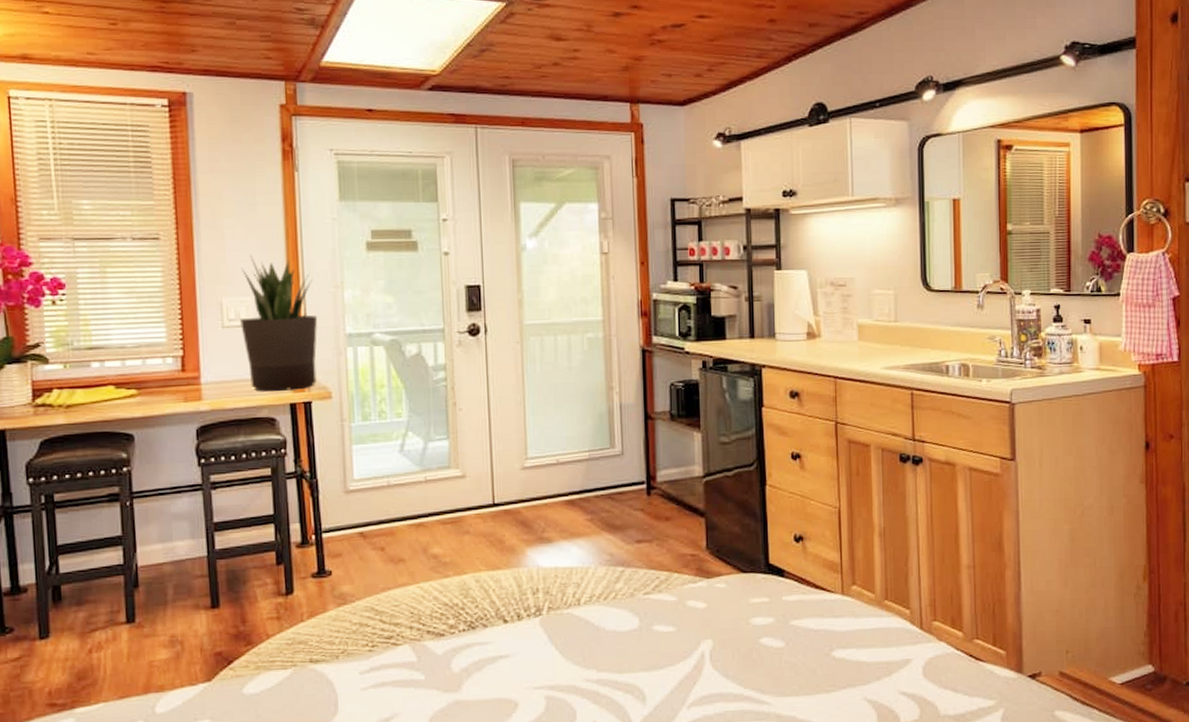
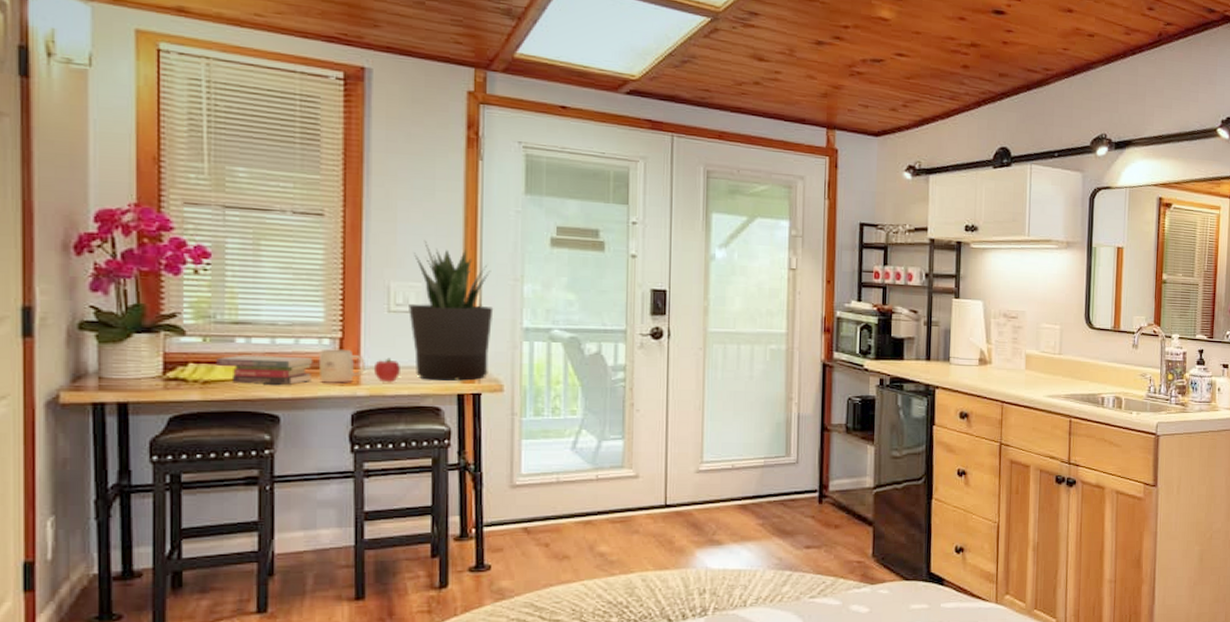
books: none [76,376,160,406] -> present [216,354,313,385]
mug: none [164,366,205,400] -> present [318,349,365,383]
fruit: none [212,372,237,397] -> present [373,358,400,383]

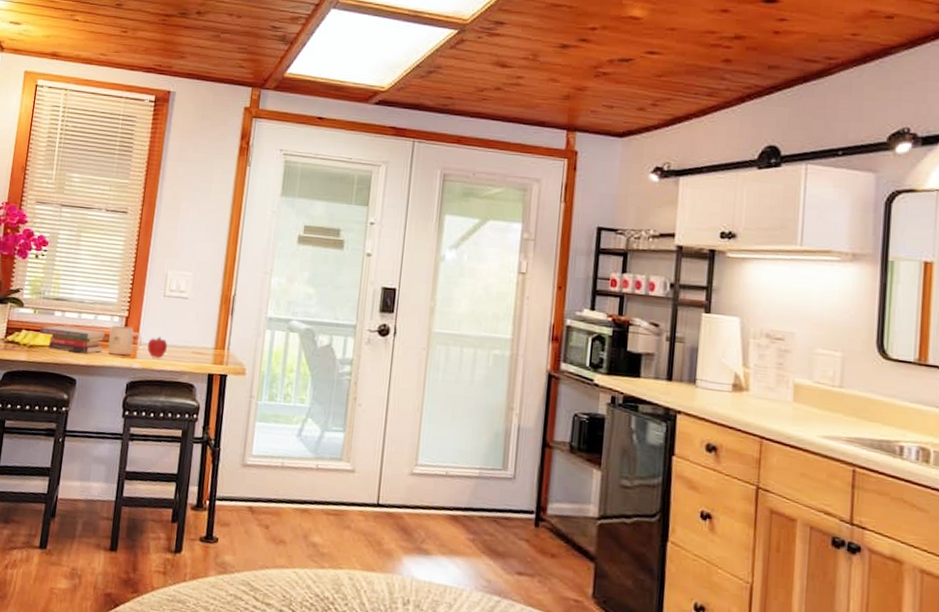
planter: present [409,240,494,381] -> none [178,235,247,362]

